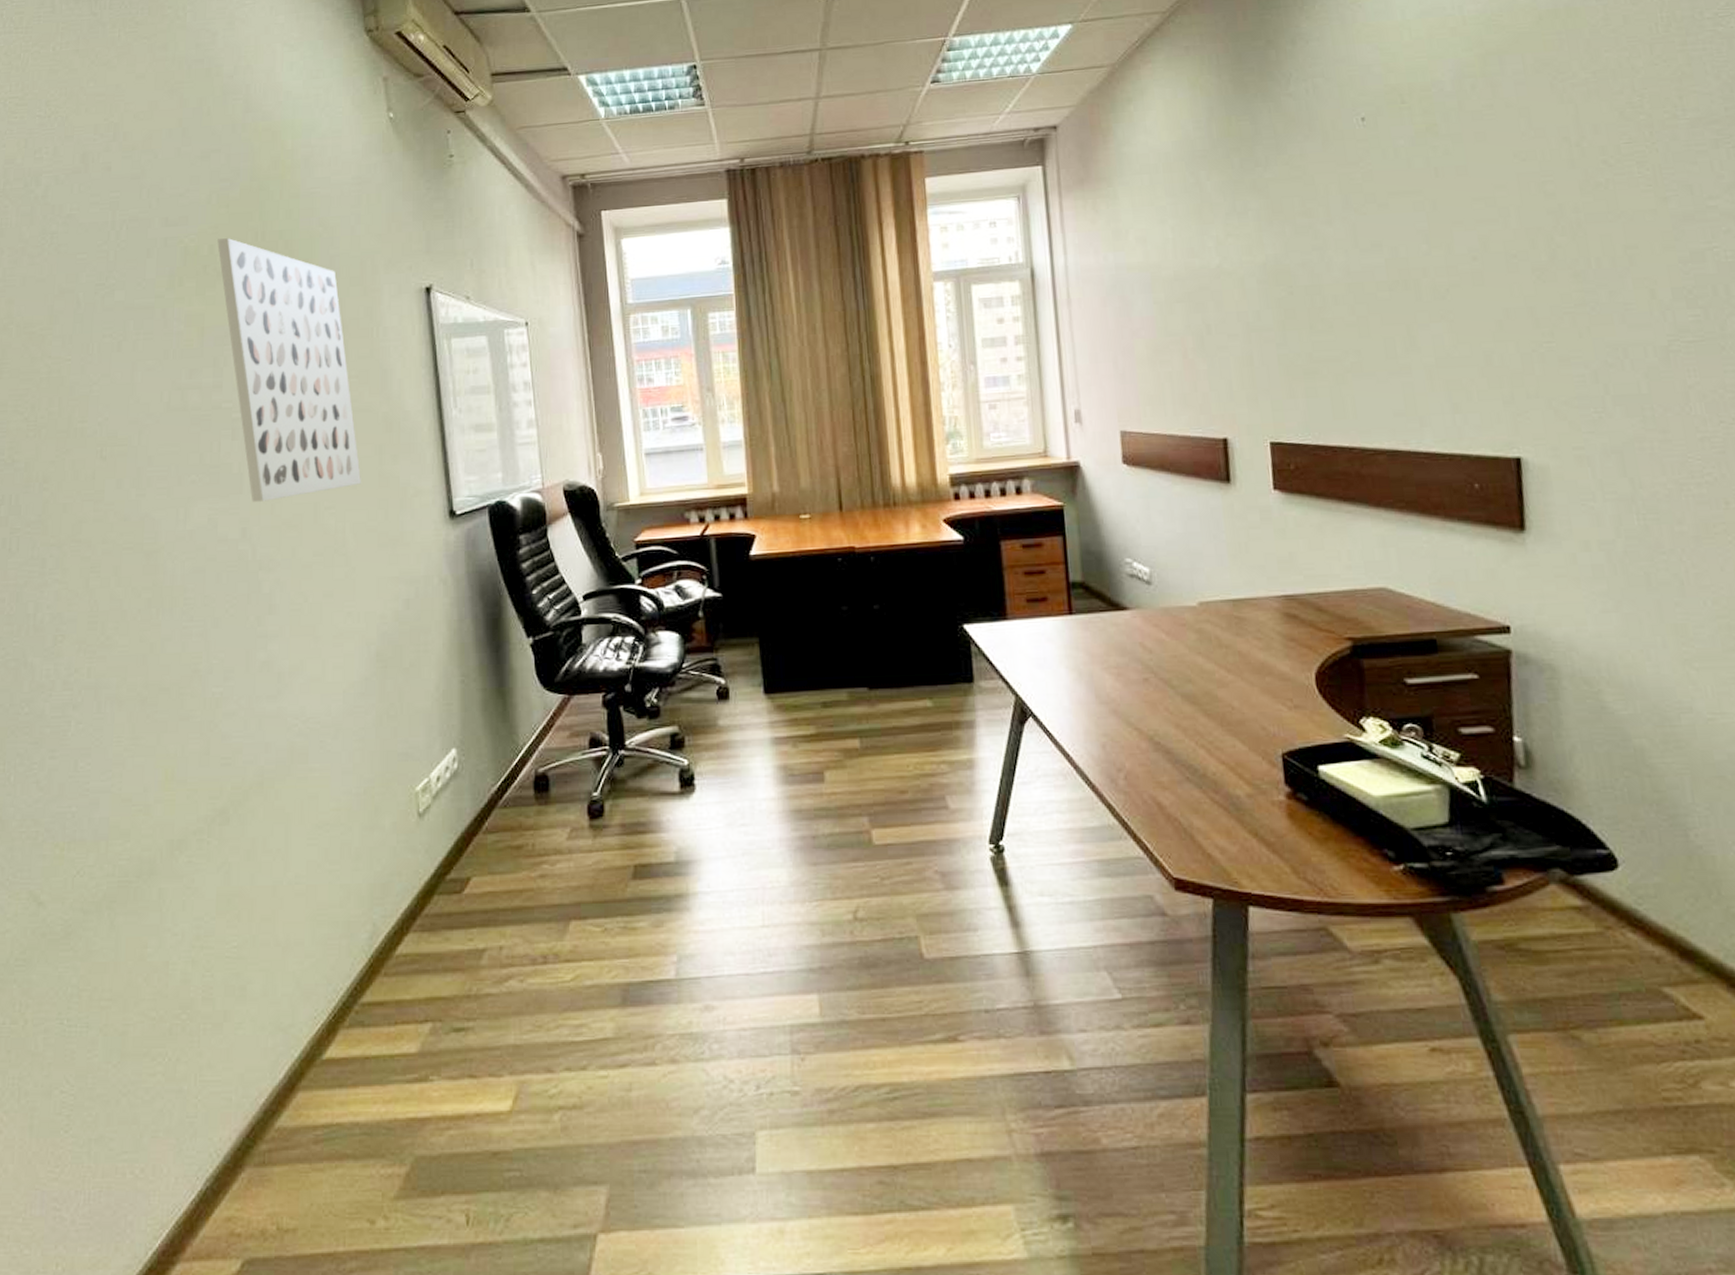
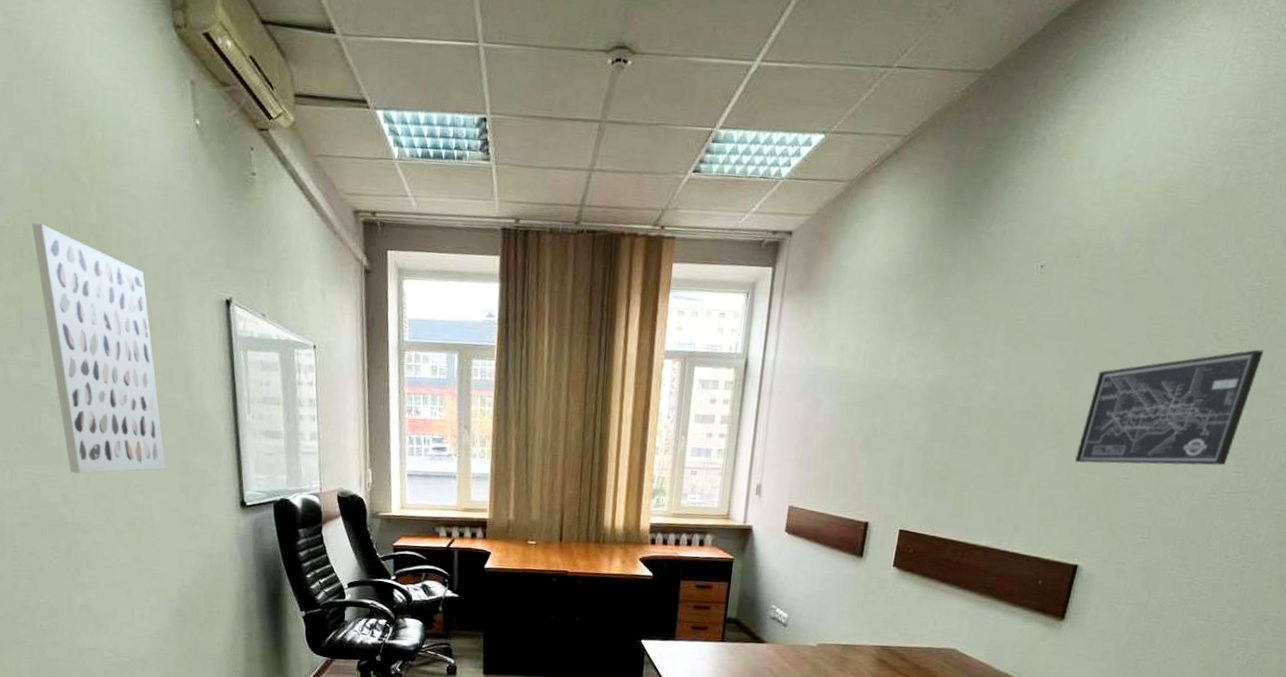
wall art: none [1470,170,1676,331] -> present [1075,349,1264,466]

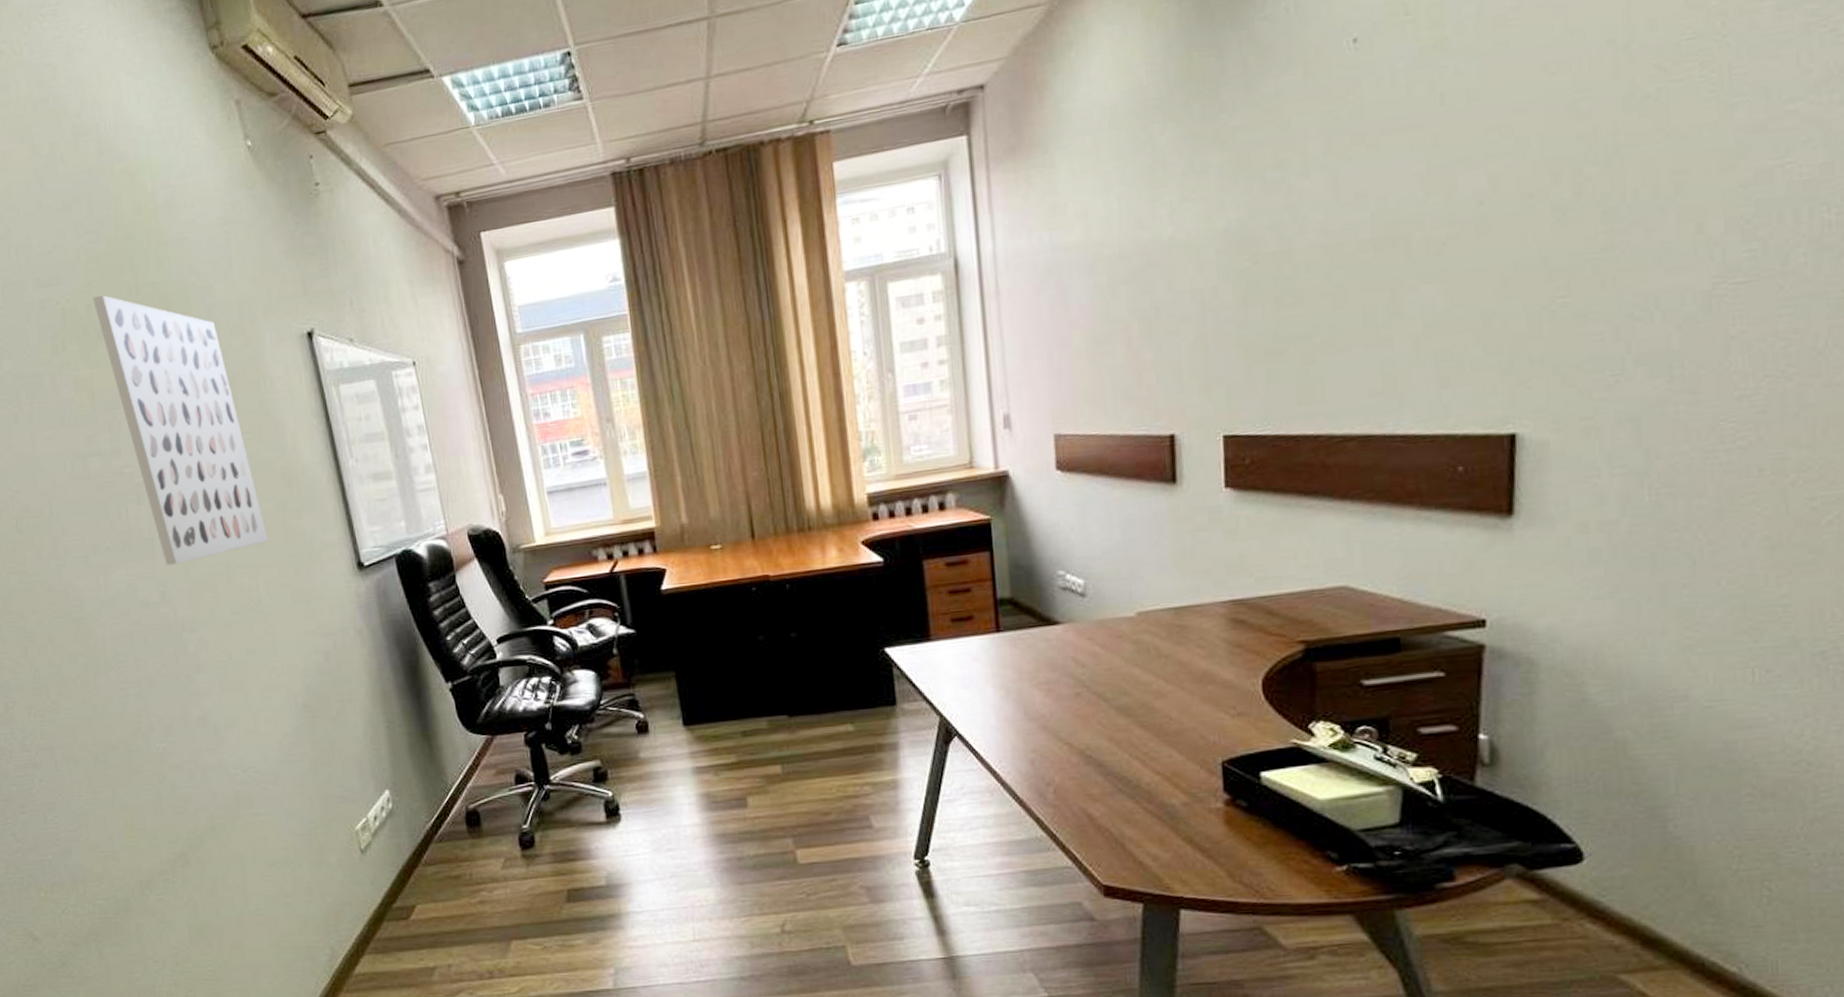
wall art: present [1075,349,1264,466] -> none [1473,69,1746,290]

